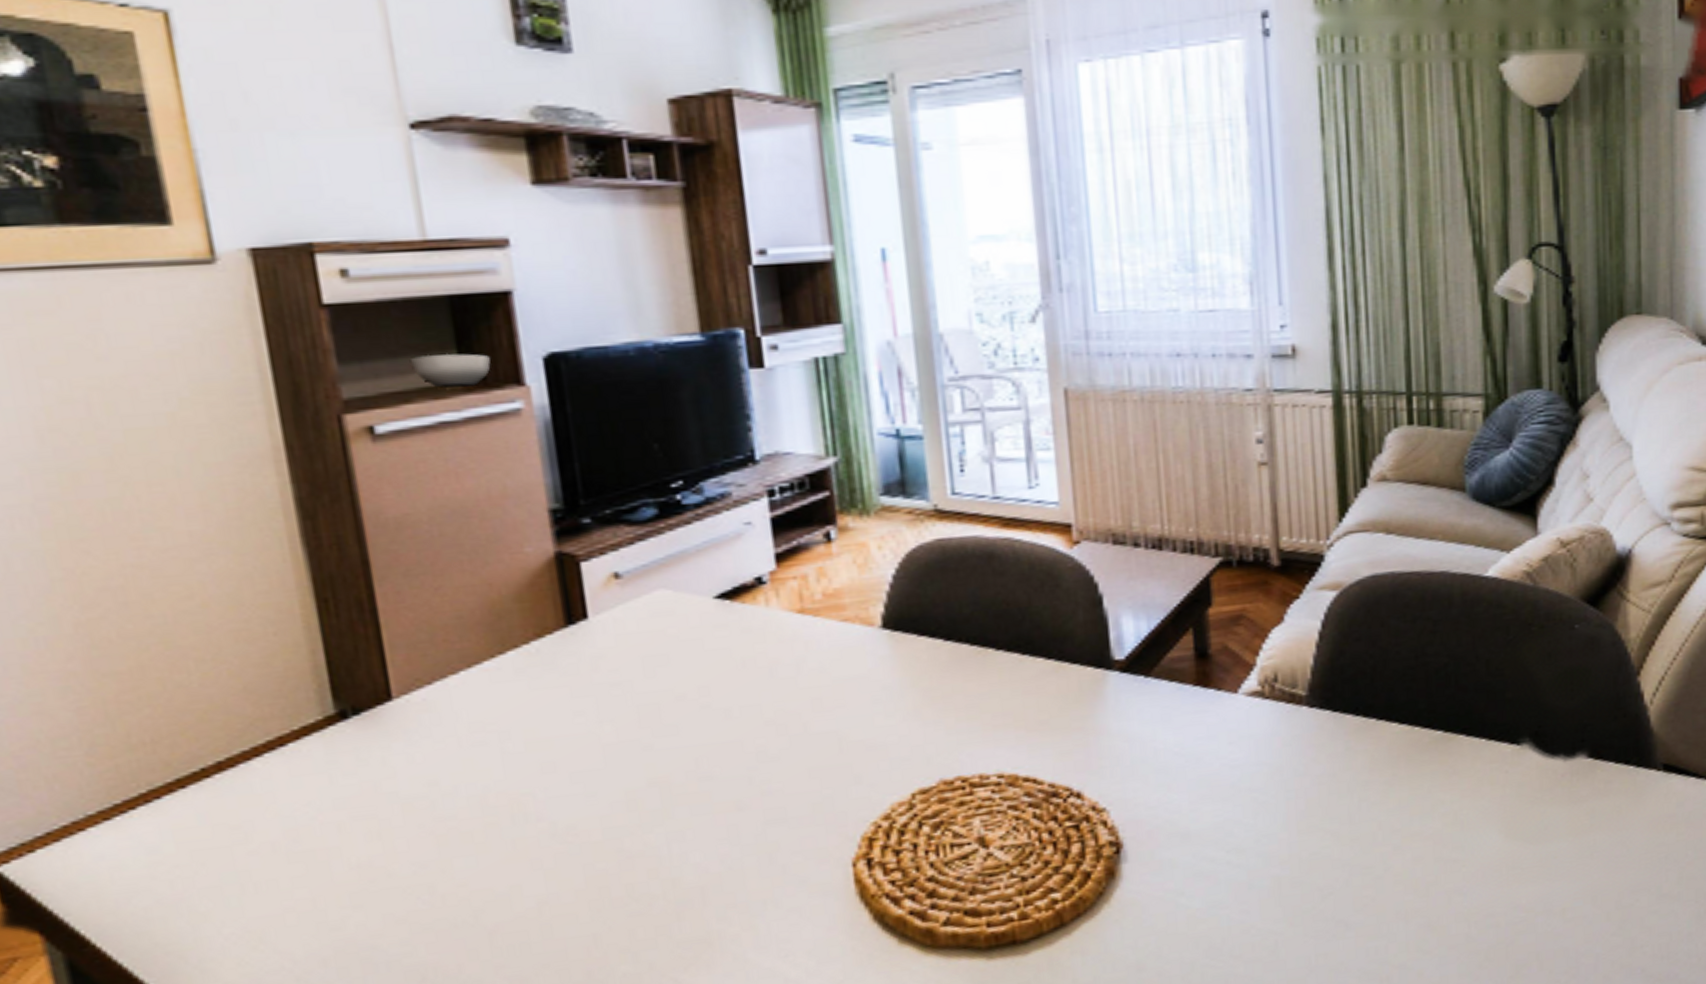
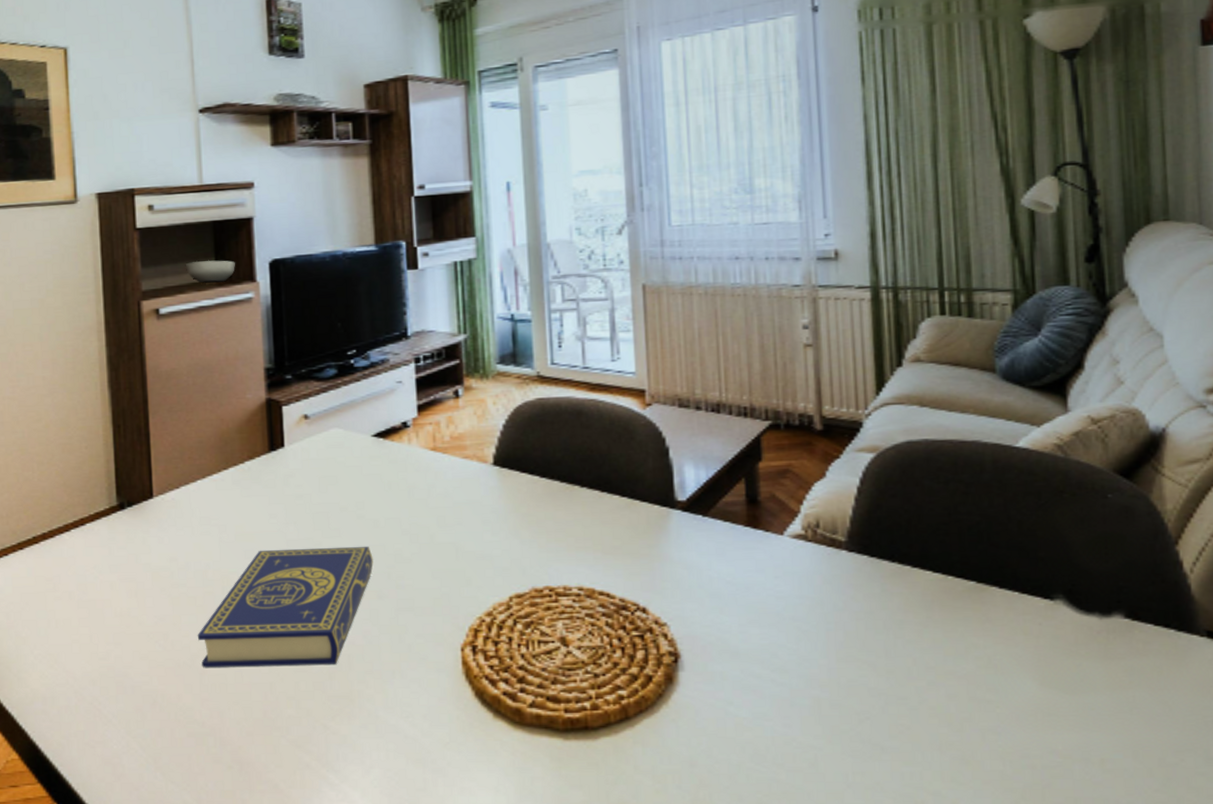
book: none [479,743,728,925] -> present [197,546,373,668]

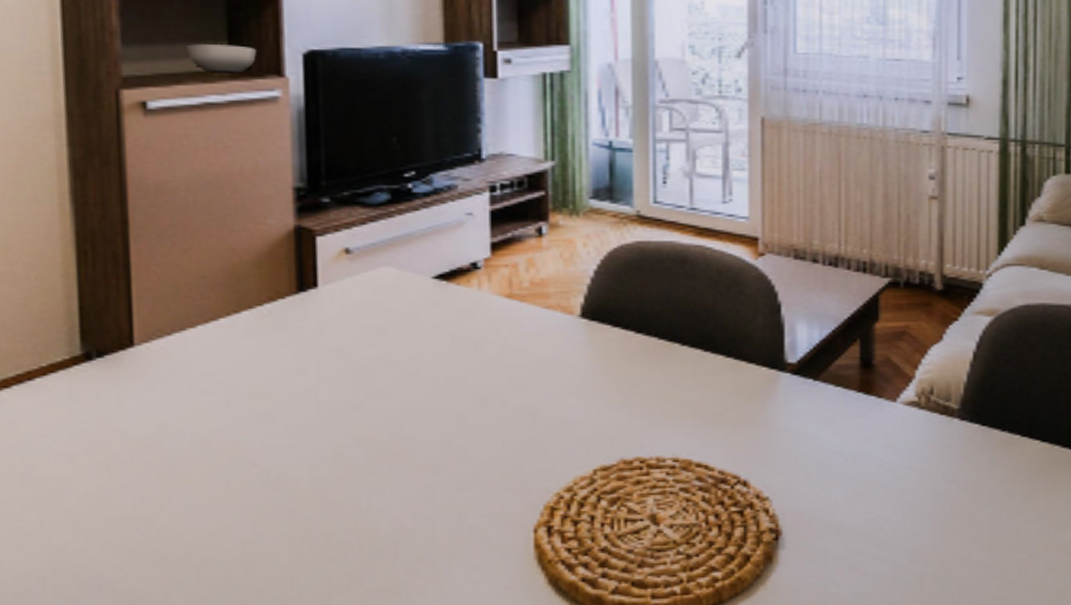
book: present [197,546,373,668] -> none [193,410,429,560]

